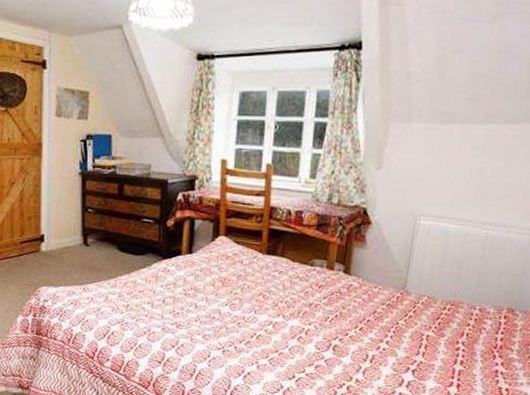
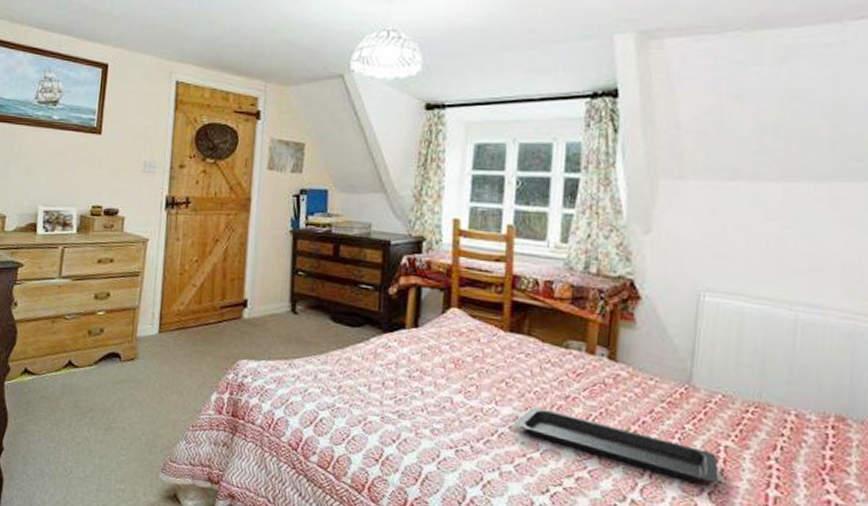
serving tray: none [269,313,421,364] -> present [514,407,719,483]

